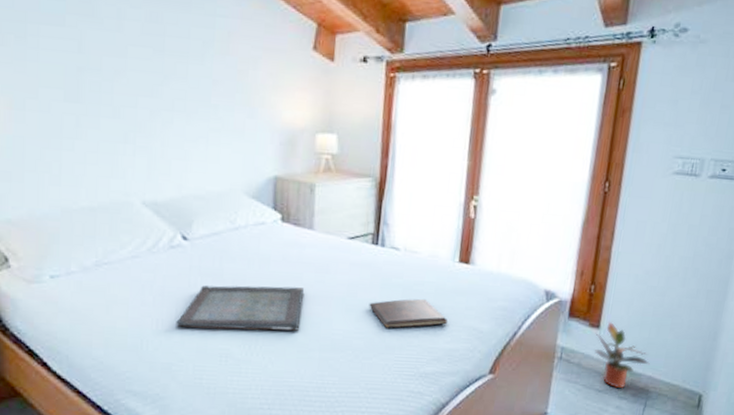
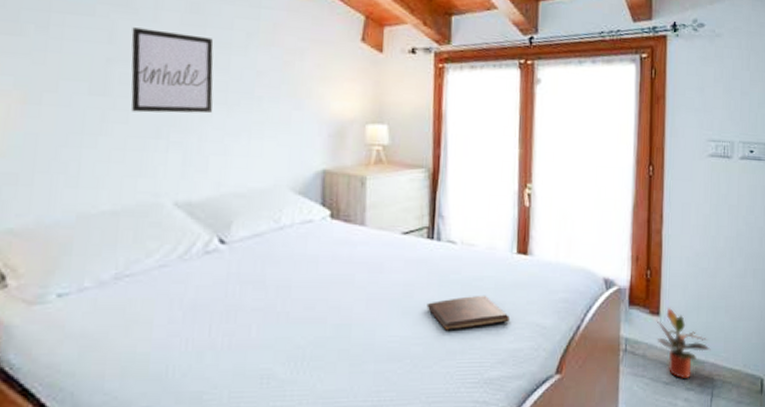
wall art: none [98,37,173,121] -> present [131,27,214,114]
serving tray: present [176,285,305,331] -> none [209,291,357,346]

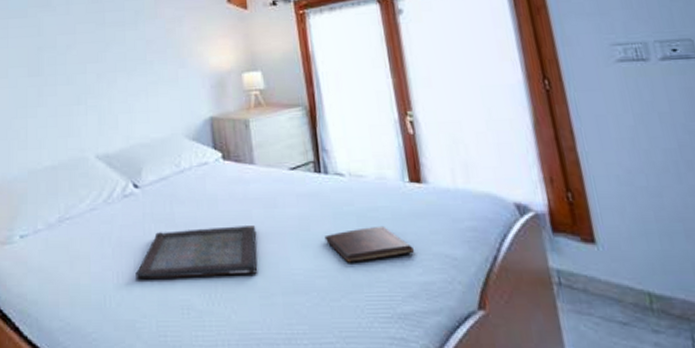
wall art: present [131,27,214,114] -> none [53,19,116,86]
serving tray: none [209,291,357,346] -> present [135,226,257,278]
potted plant: present [656,307,711,380] -> none [592,233,677,319]

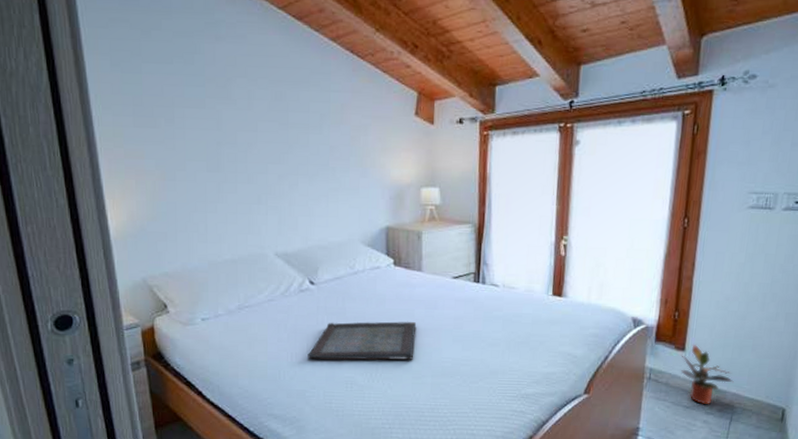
book: present [324,225,415,263] -> none [473,328,545,356]
potted plant: none [592,233,677,319] -> present [681,344,734,405]

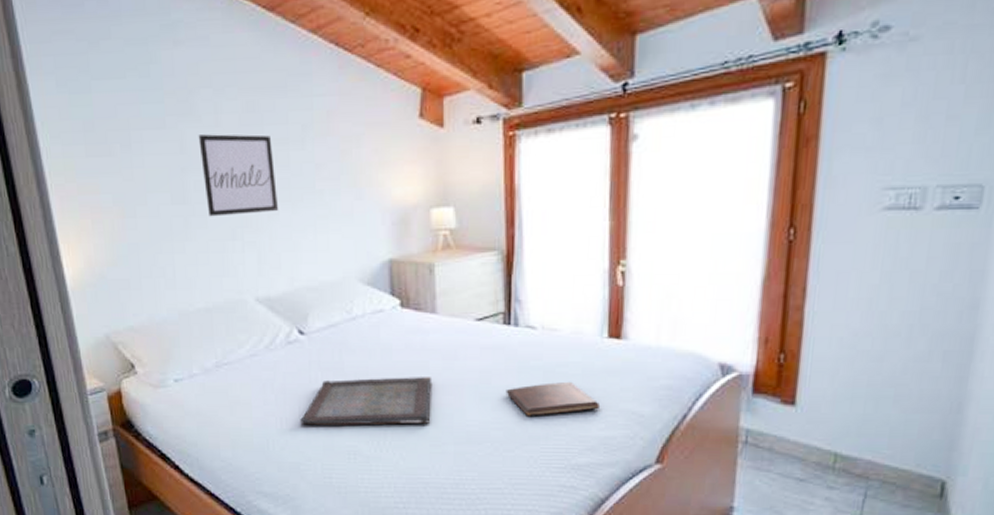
wall art: none [233,115,297,184] -> present [198,134,278,217]
book: none [473,328,545,356] -> present [506,381,601,416]
potted plant: present [681,344,734,405] -> none [790,395,868,477]

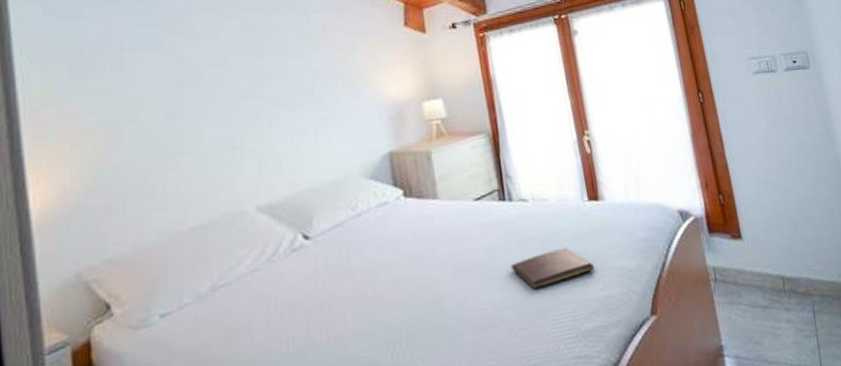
wall art: present [198,134,278,217] -> none [196,48,278,129]
serving tray: present [300,377,433,425] -> none [308,264,444,342]

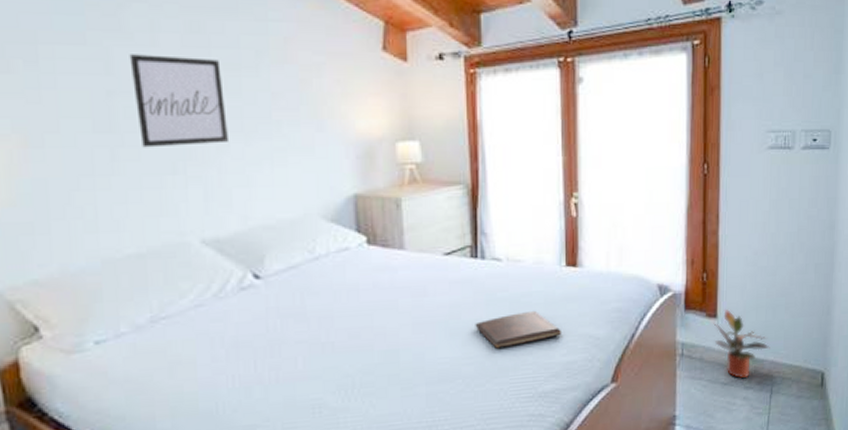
wall art: none [196,48,278,129] -> present [129,54,228,148]
potted plant: none [739,228,802,301] -> present [713,308,770,379]

